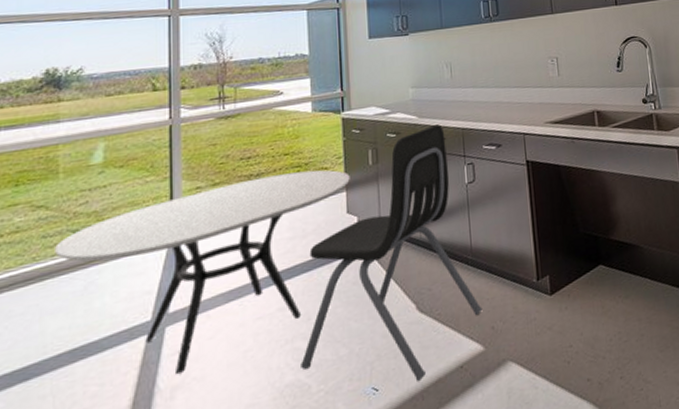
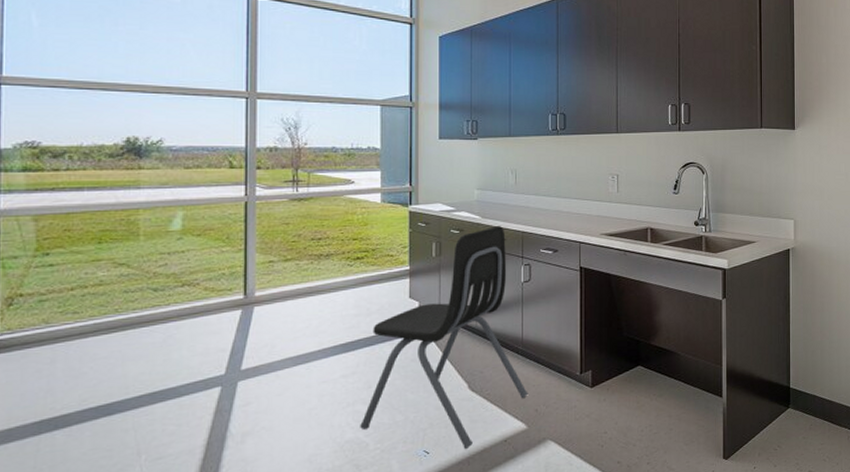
dining table: present [55,169,350,375] -> none [136,256,414,423]

